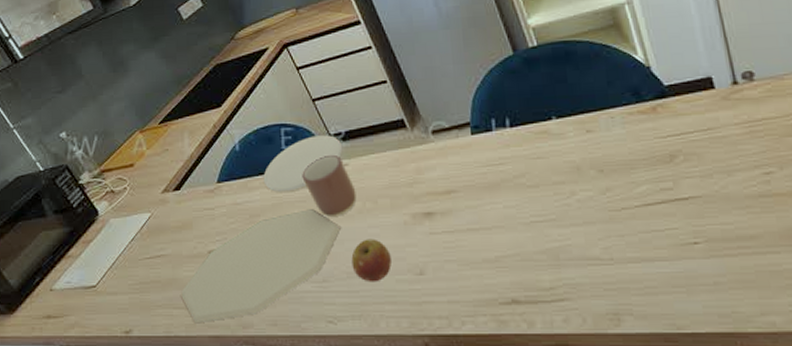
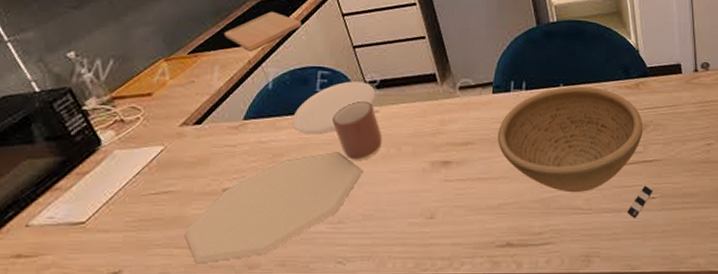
cutting board: none [187,73,259,115] -> present [223,11,302,51]
fruit: present [351,239,392,282] -> none [368,183,406,225]
bowl: none [484,116,695,268] -> present [498,86,653,218]

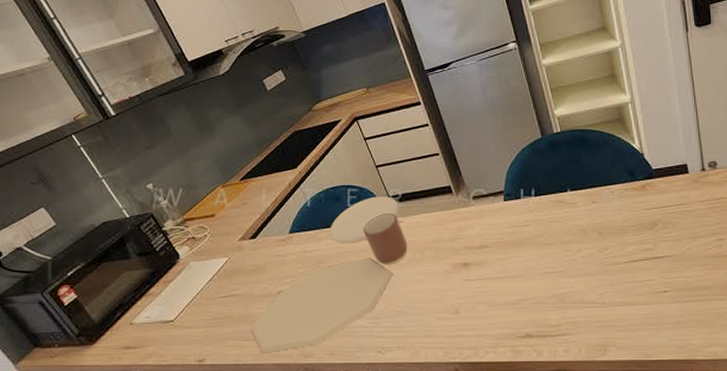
cutting board: present [223,11,302,51] -> none [267,140,331,175]
bowl: present [498,86,653,218] -> none [512,190,666,310]

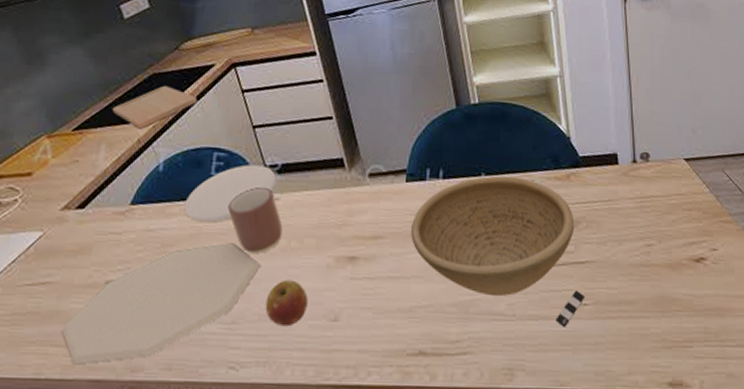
cutting board: none [267,140,331,175] -> present [112,85,198,129]
fruit: none [400,283,433,320] -> present [265,279,308,327]
bowl: none [512,190,666,310] -> present [411,176,586,327]

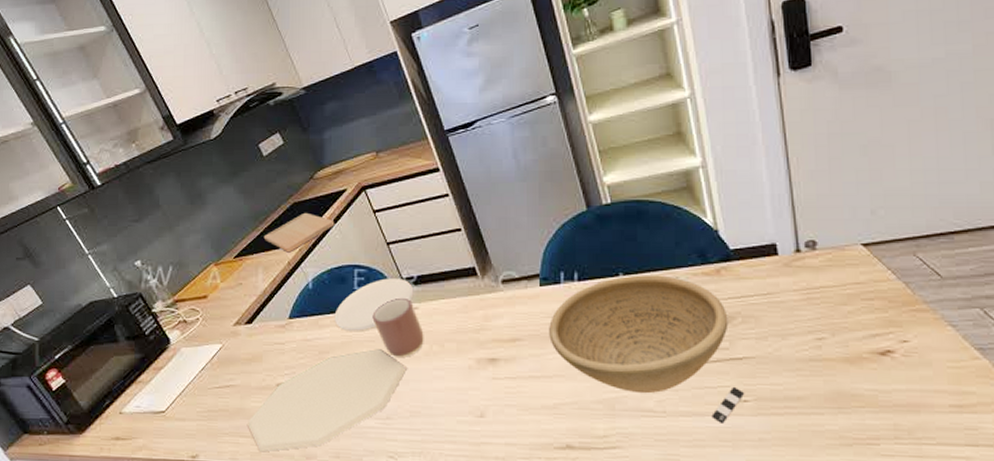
fruit: present [265,279,308,327] -> none [415,380,453,422]

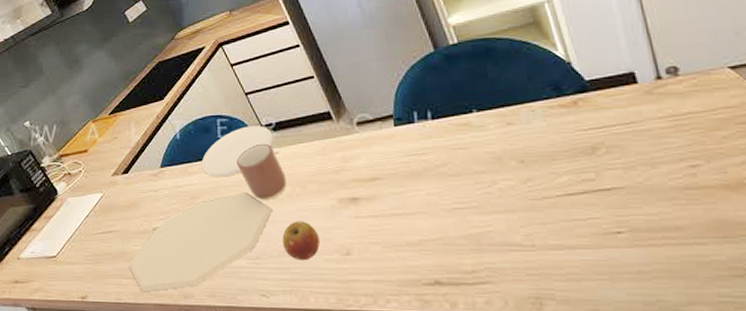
cutting board: present [263,212,335,253] -> none [134,70,197,107]
fruit: none [415,380,453,422] -> present [282,221,320,261]
bowl: present [549,275,745,423] -> none [407,109,618,256]

